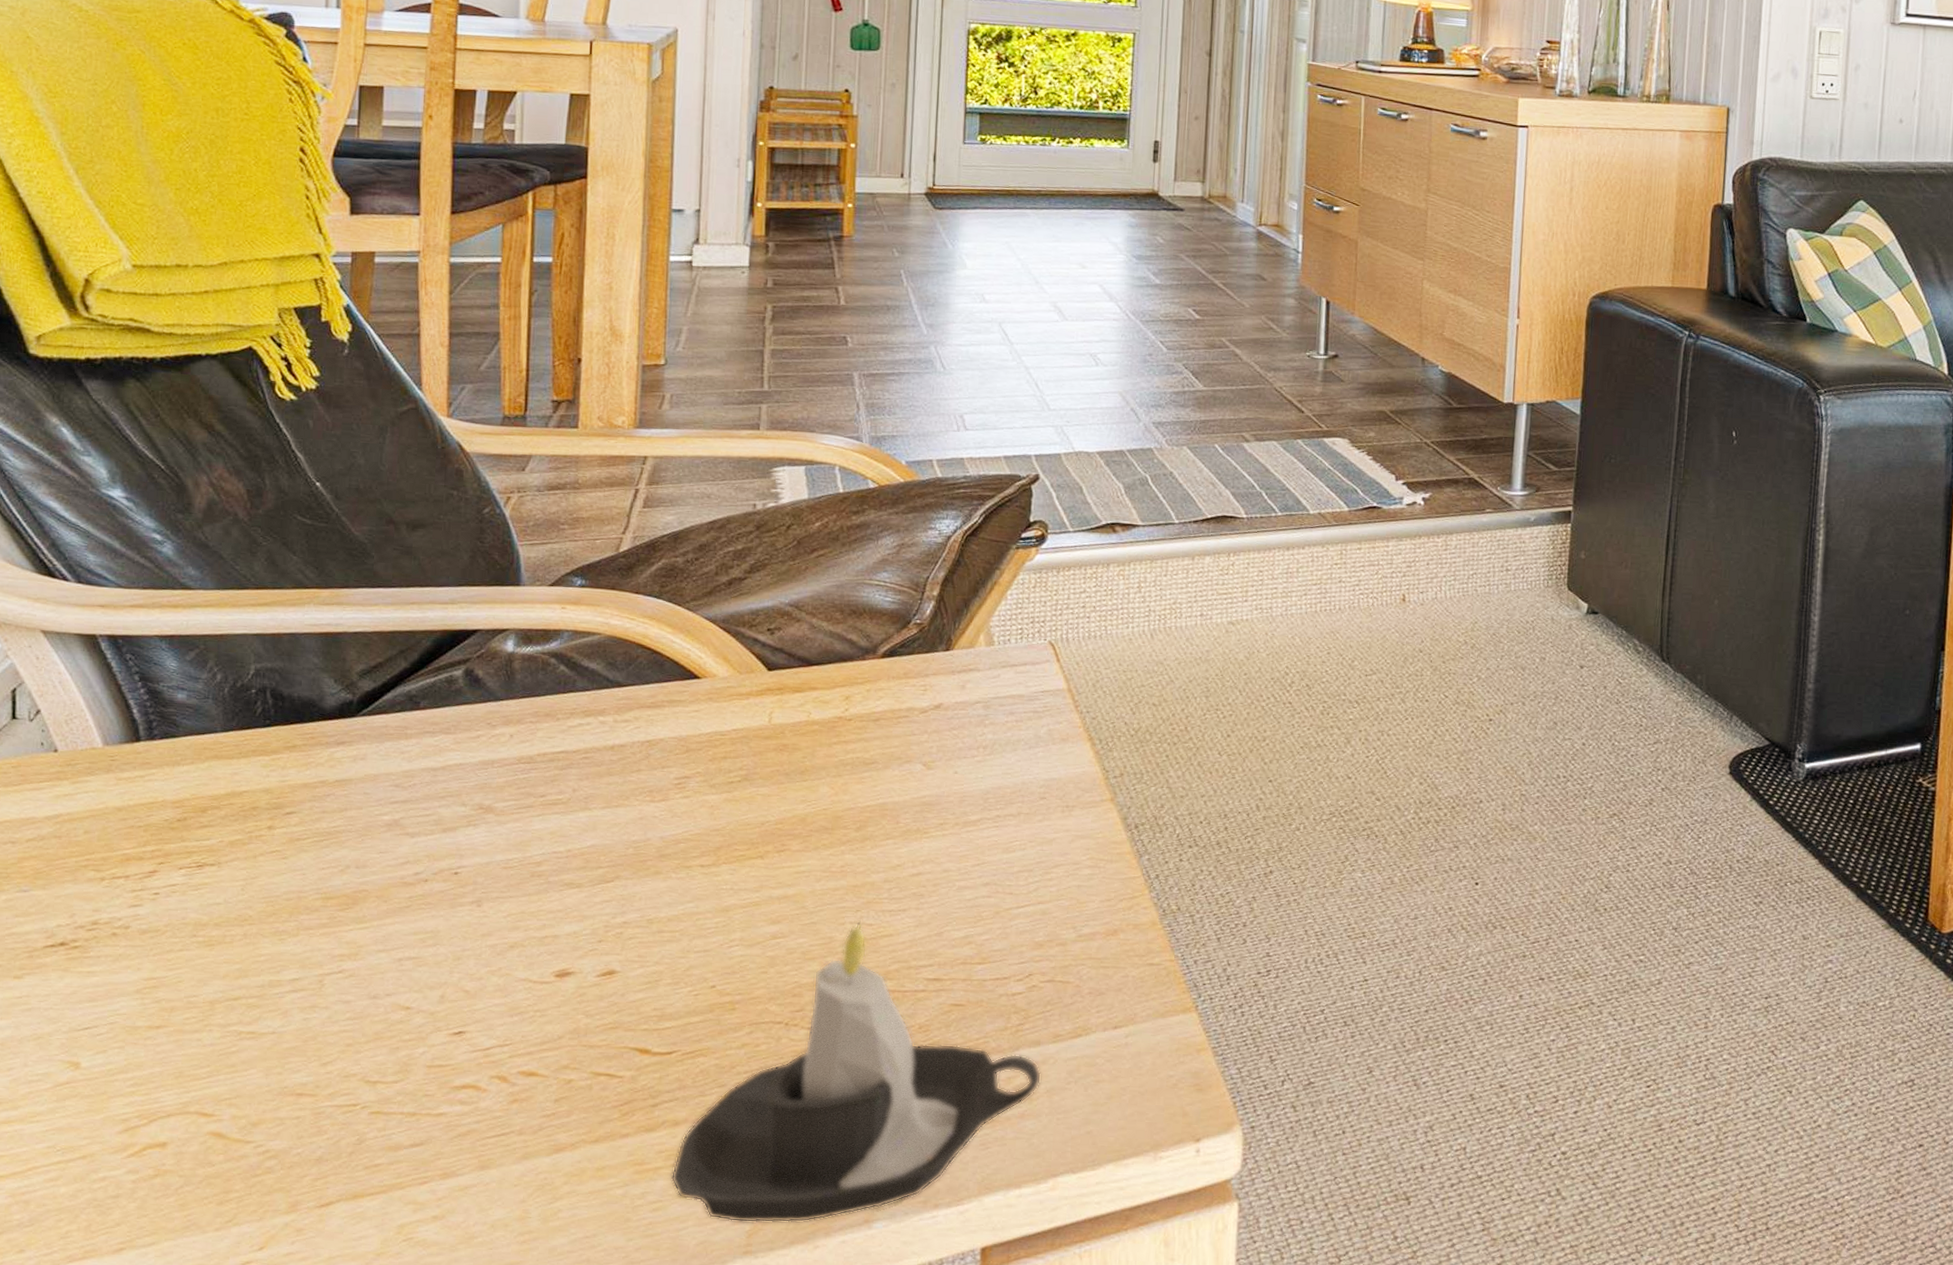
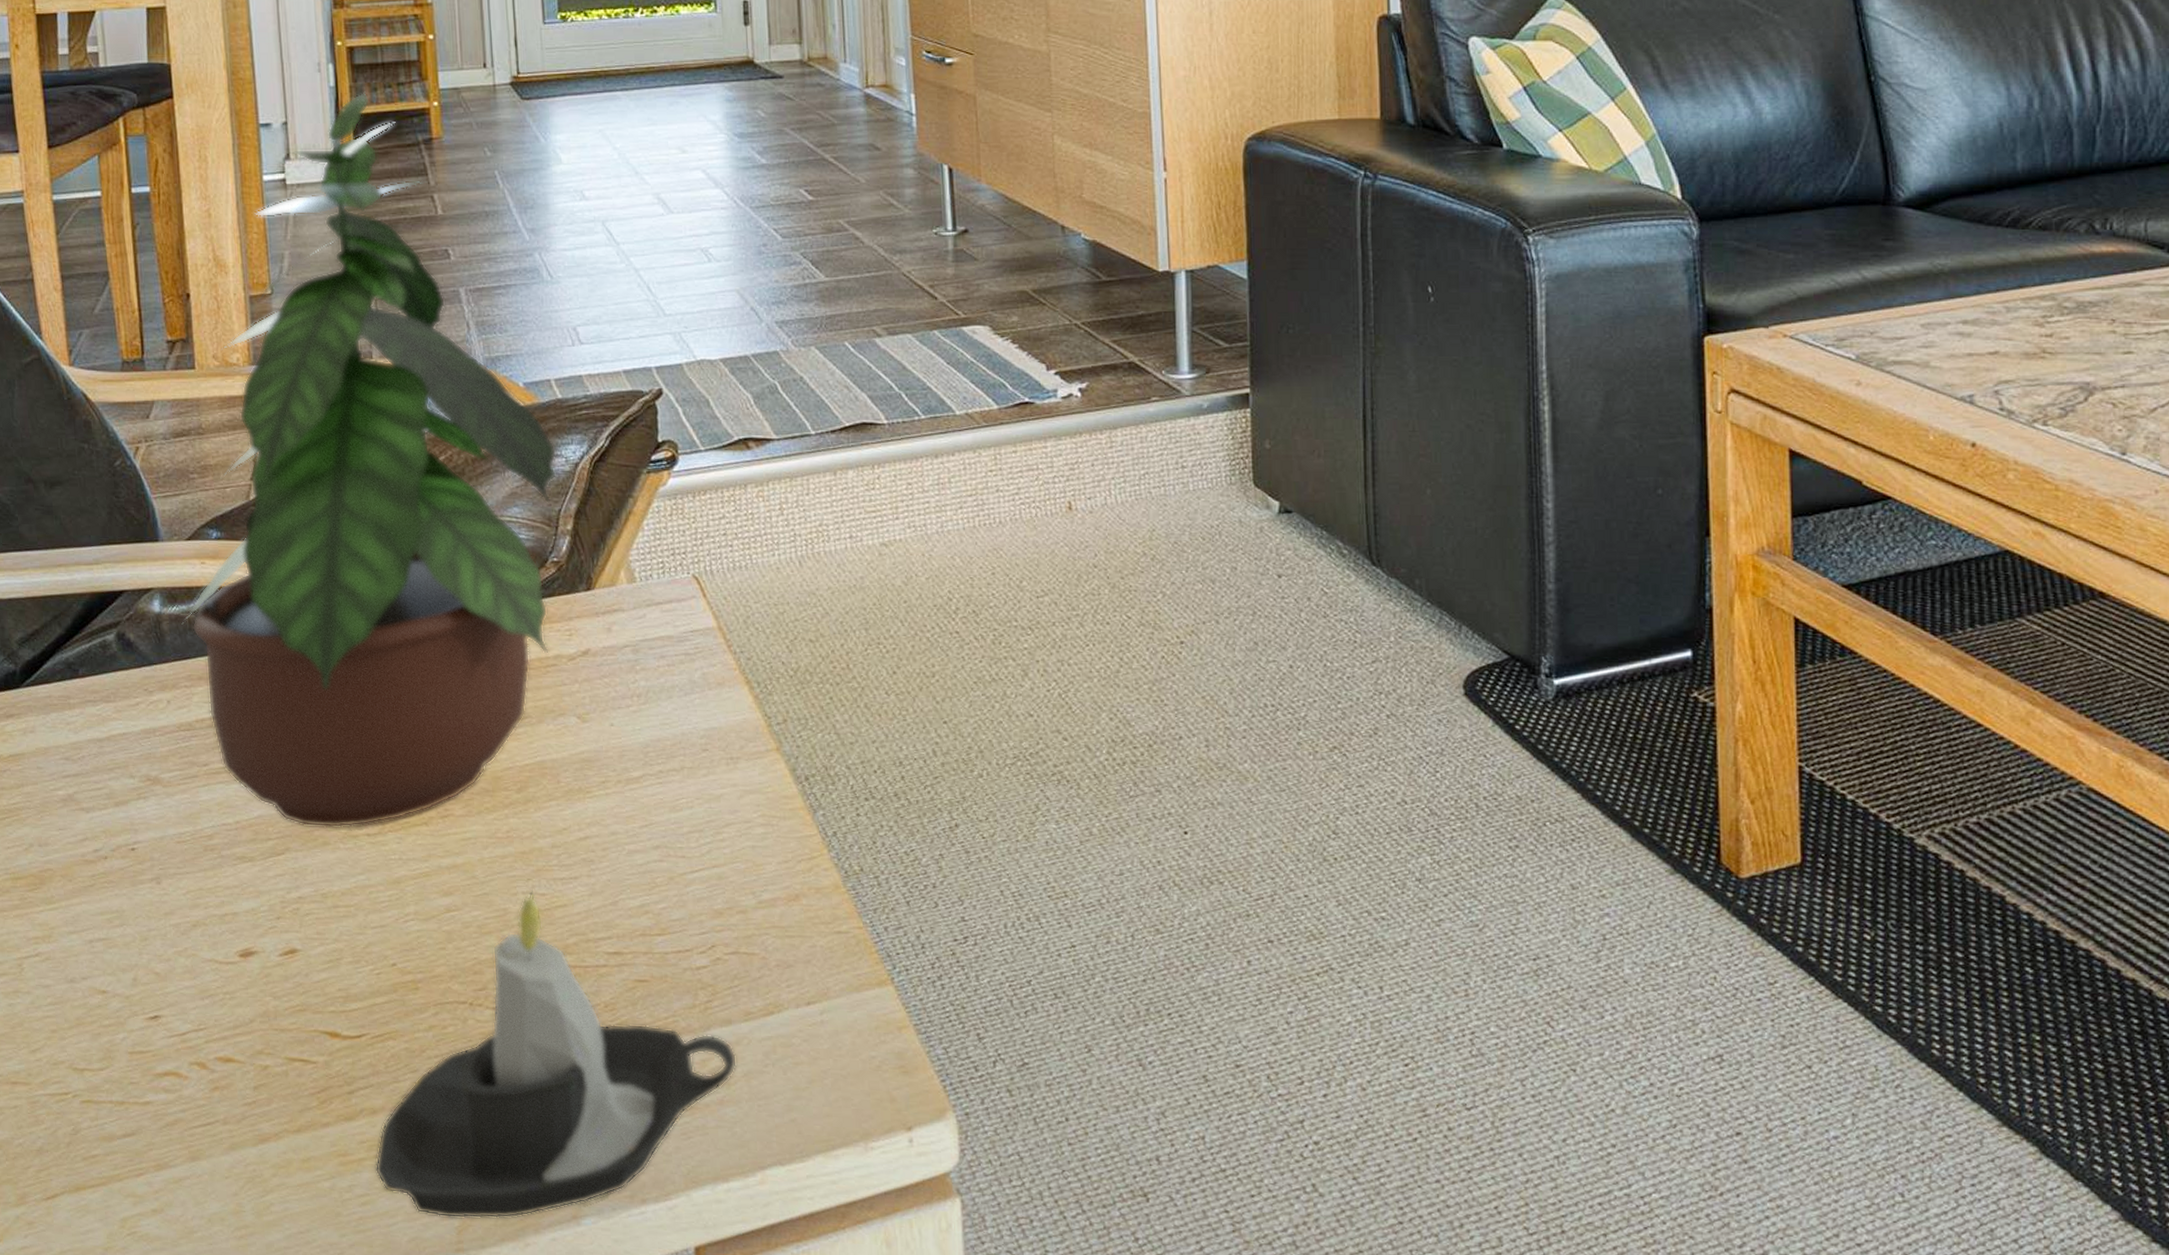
potted plant: none [534,188,931,859] -> present [181,91,557,828]

